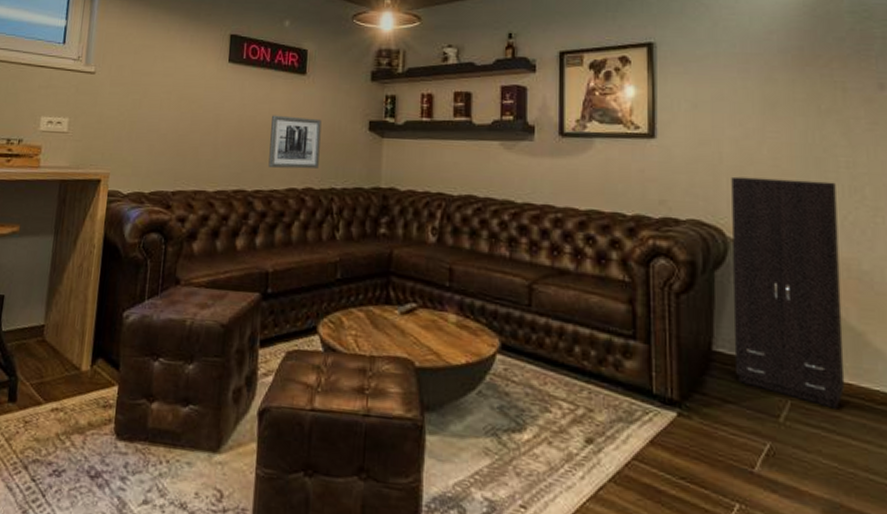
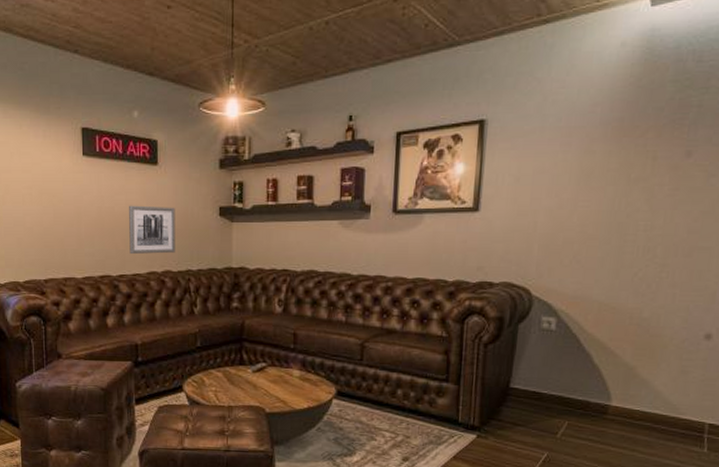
cabinet: present [731,176,845,409] -> none [526,243,632,426]

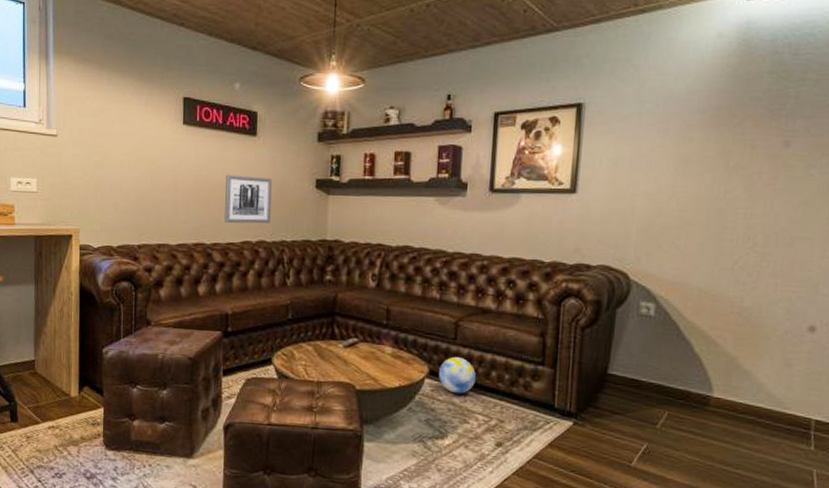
ball: none [346,376,382,413] -> present [439,356,476,394]

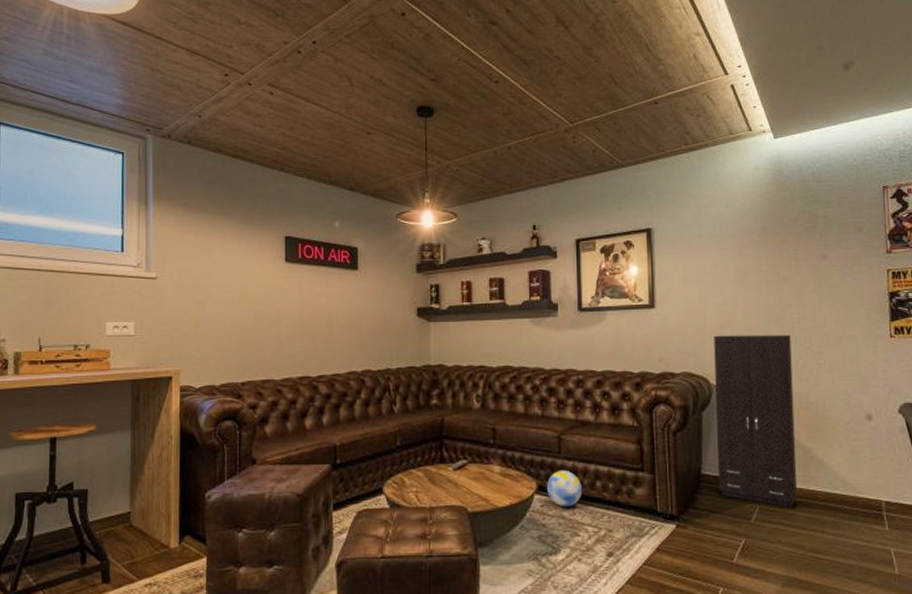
wall art: present [224,174,272,224] -> none [329,307,375,355]
cabinet: none [624,227,732,418] -> present [714,334,798,508]

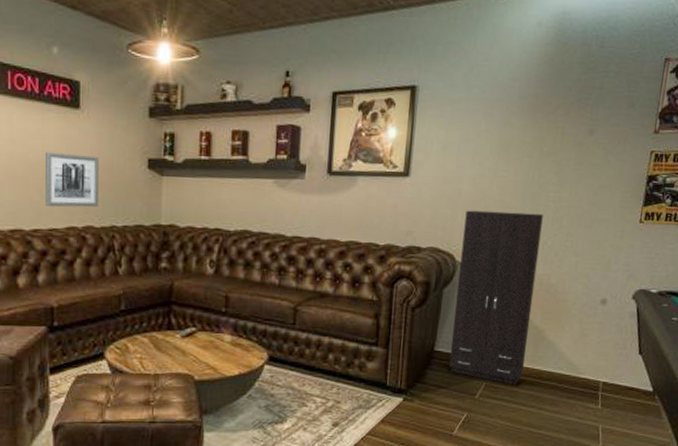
wall art: none [329,307,375,355] -> present [45,152,99,208]
ball: present [547,470,582,507] -> none [278,341,314,378]

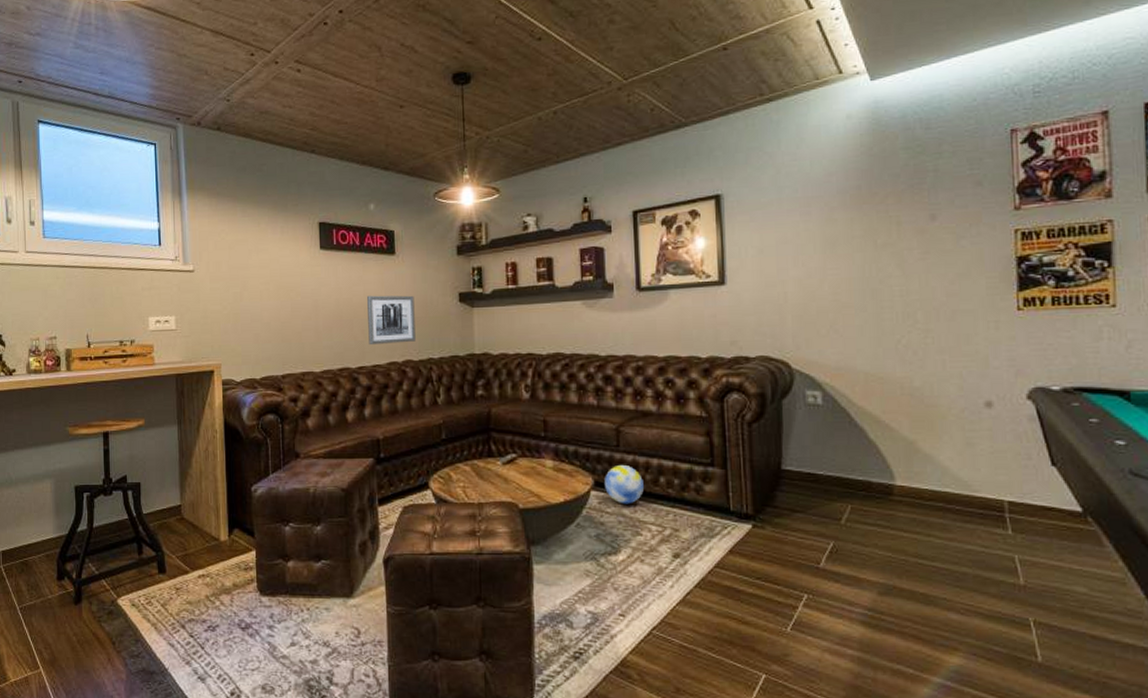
ball: none [278,341,314,378] -> present [605,464,644,504]
cabinet: present [448,210,543,386] -> none [796,310,898,508]

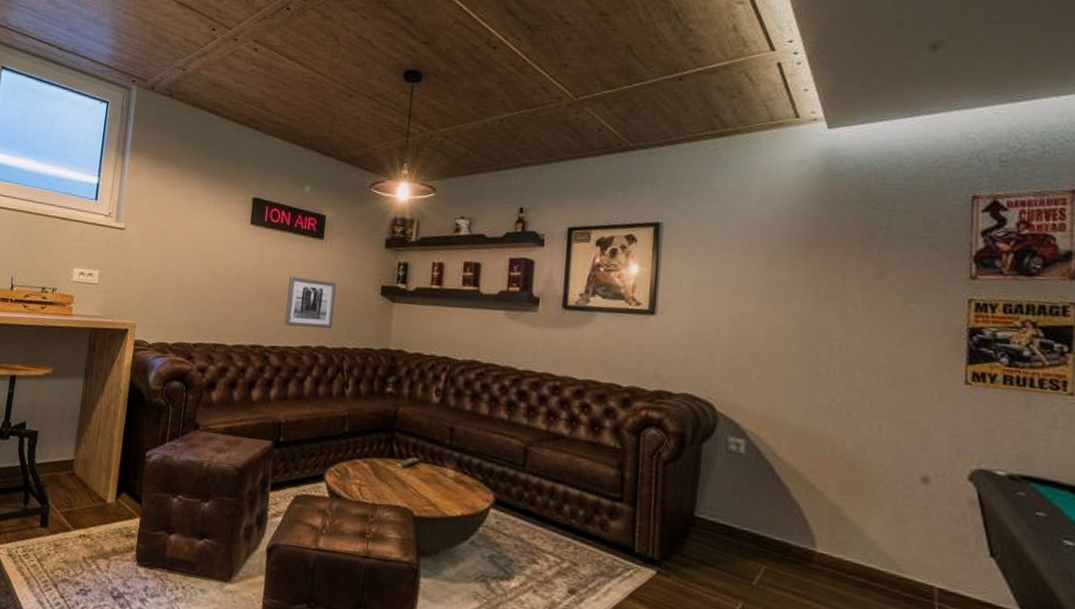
ball: present [605,464,644,504] -> none [505,485,546,529]

